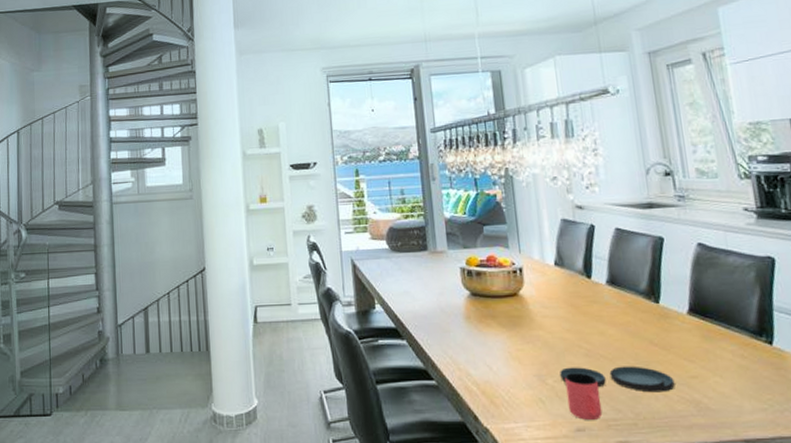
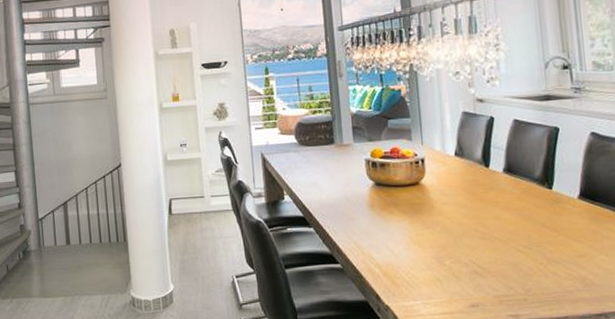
plate: present [560,366,675,393] -> none [457,247,564,271]
cup: present [565,373,603,420] -> none [461,254,496,297]

